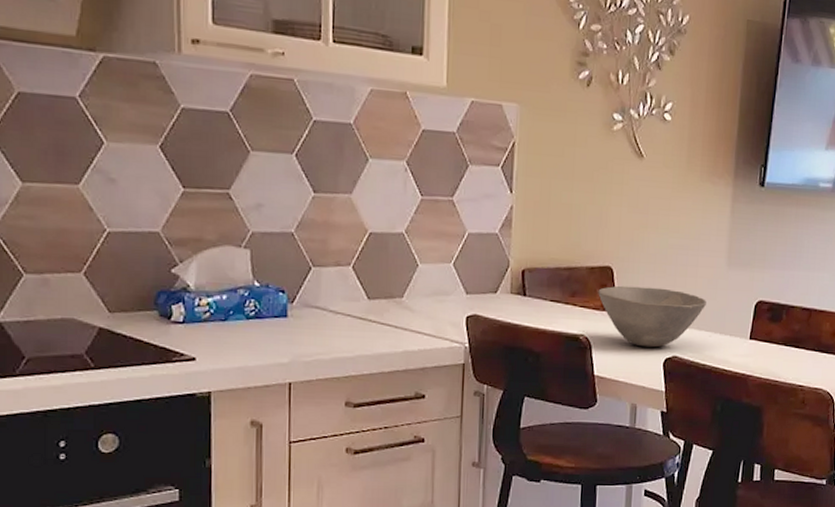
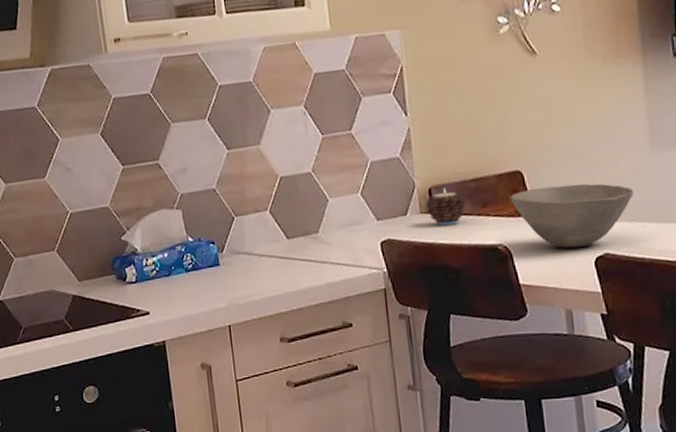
candle: none [517,272,557,310] -> present [425,188,467,226]

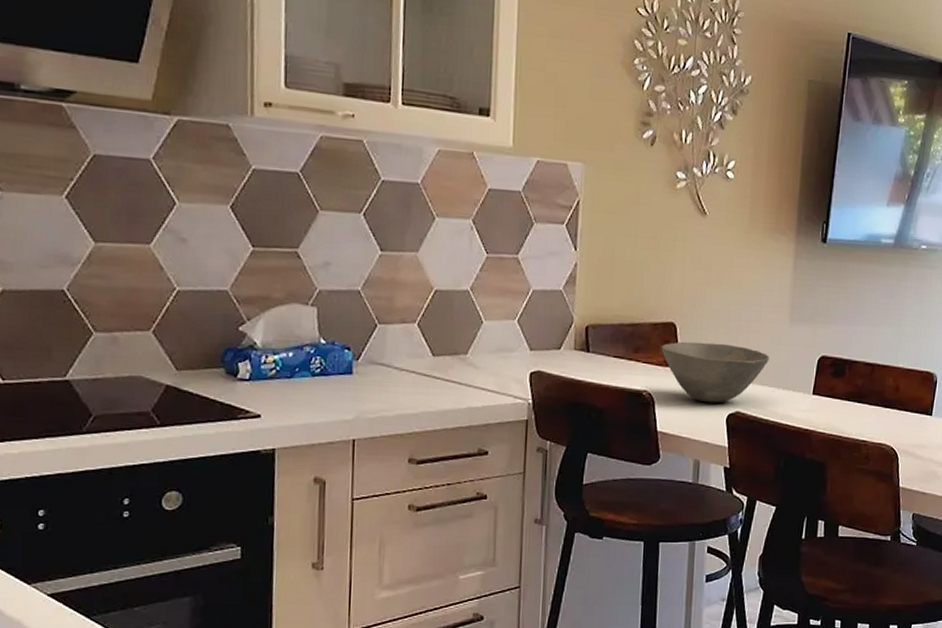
candle: present [425,188,467,226] -> none [580,328,620,366]

